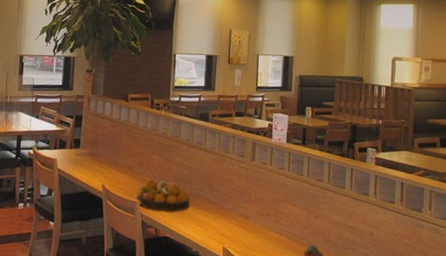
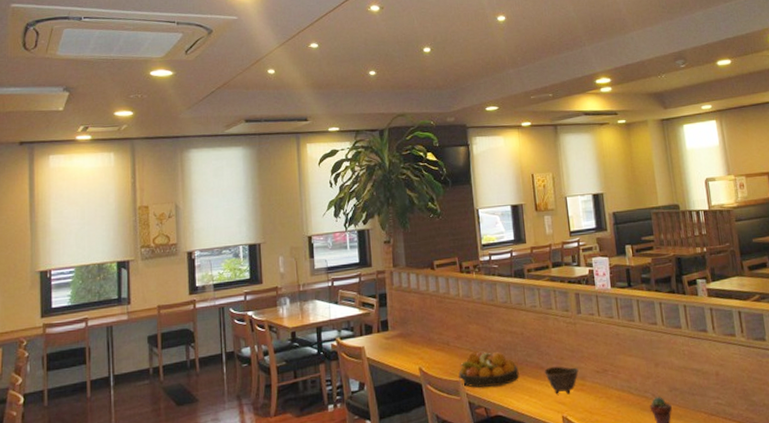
bowl: none [213,203,244,230] -> present [544,366,579,395]

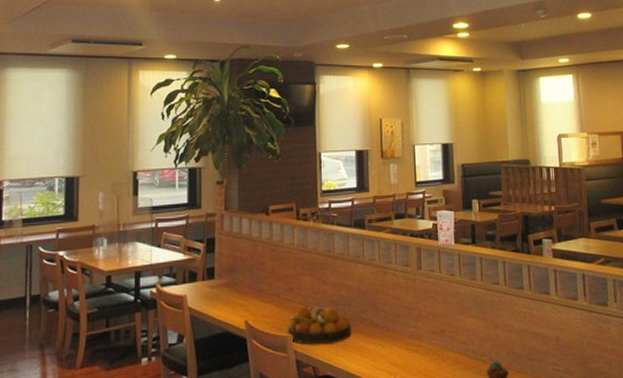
bowl: present [544,366,579,395] -> none [379,324,415,355]

